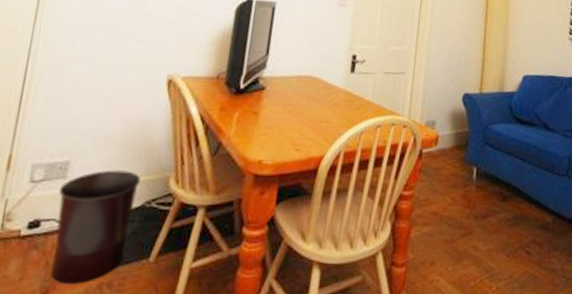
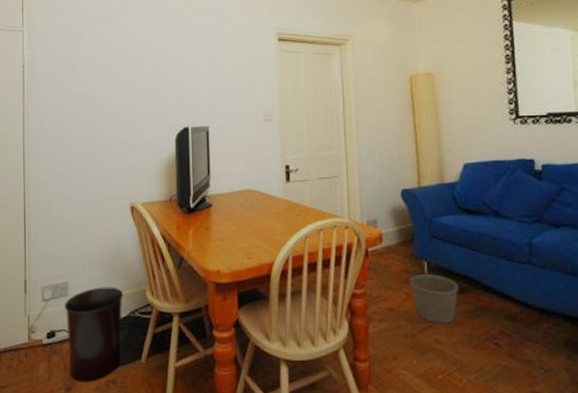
basket: none [457,180,503,231] -> present [409,274,459,324]

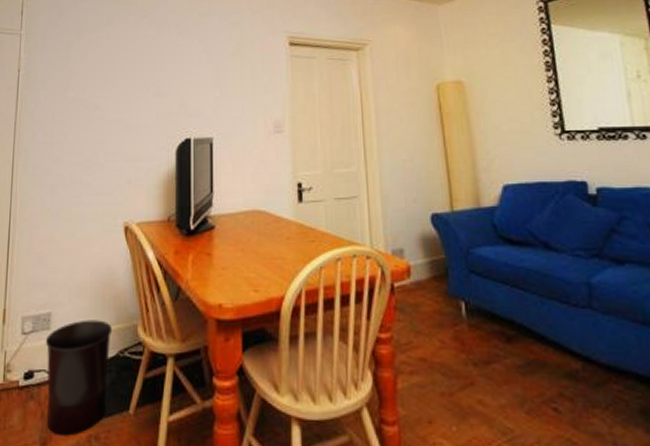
basket: present [409,274,459,324] -> none [444,317,505,381]

